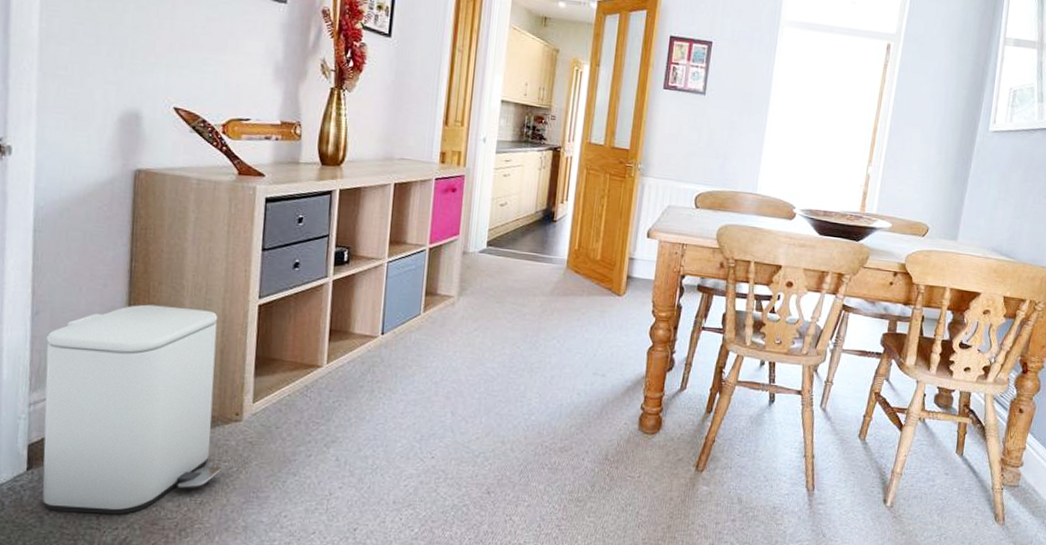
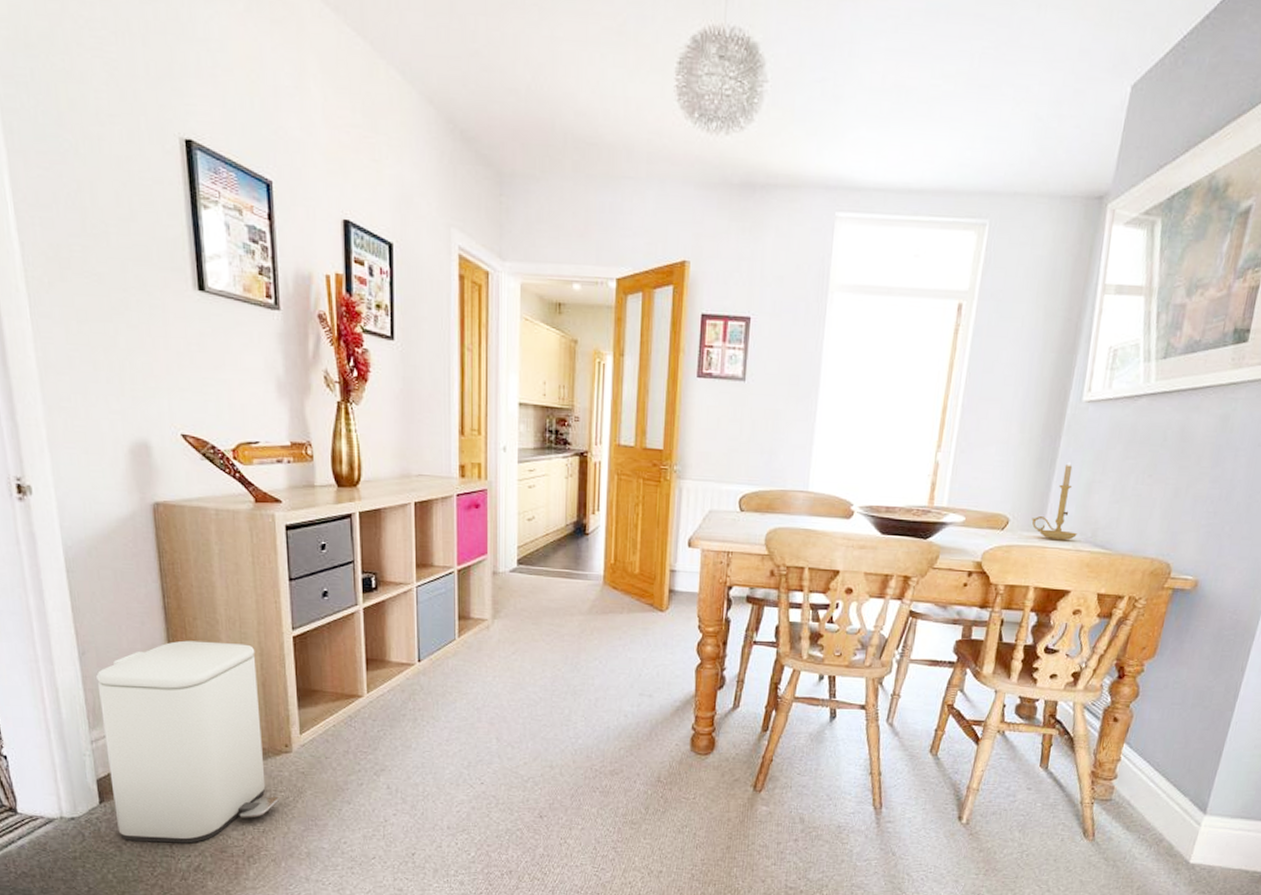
candle holder: none [948,181,986,249] -> present [1032,462,1077,541]

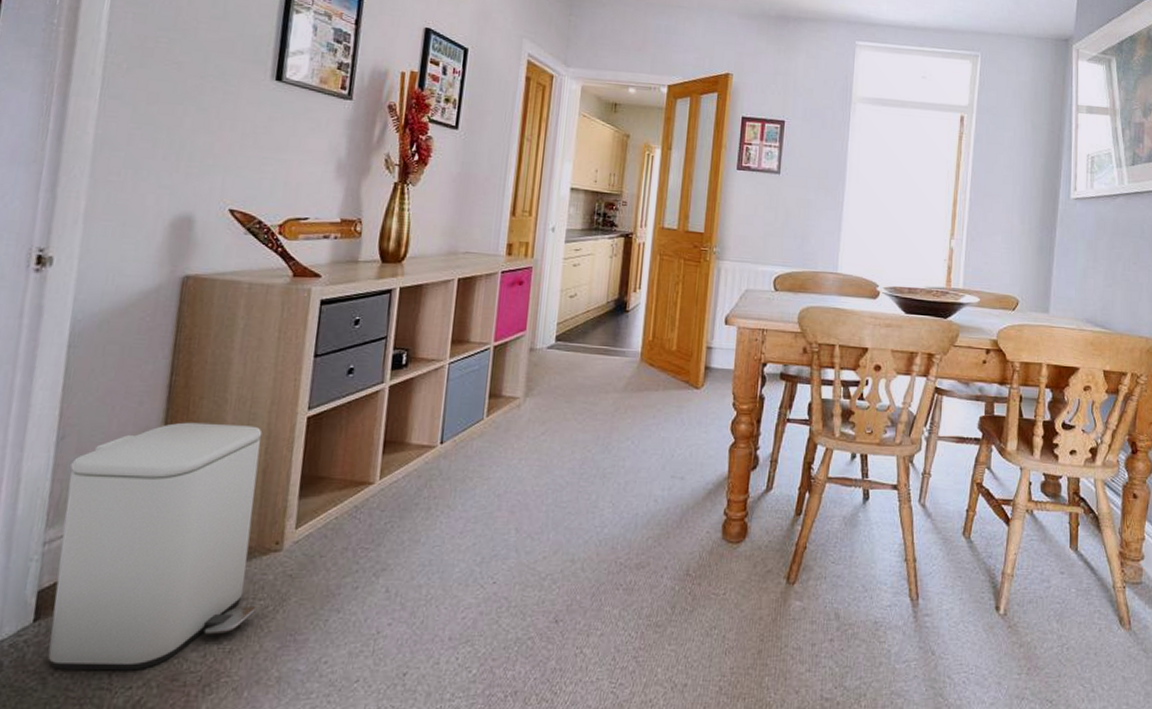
candle holder: present [1032,462,1077,541] -> none [1038,250,1079,321]

